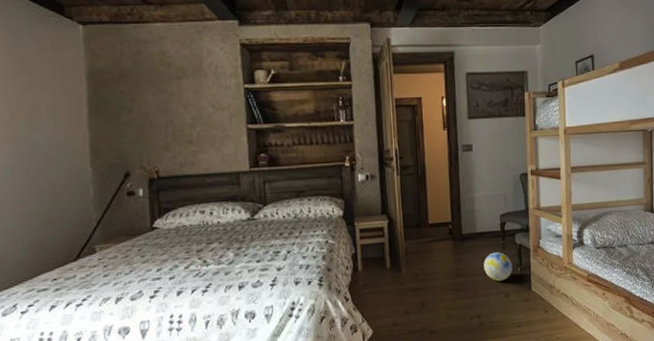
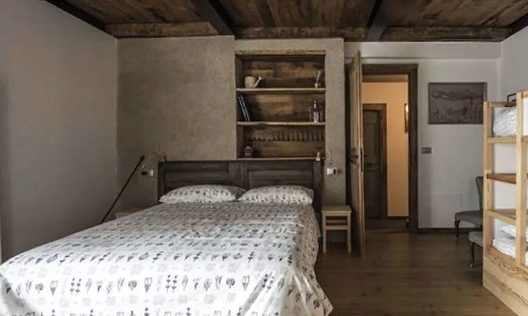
ball: present [484,251,513,282] -> none [437,247,465,275]

